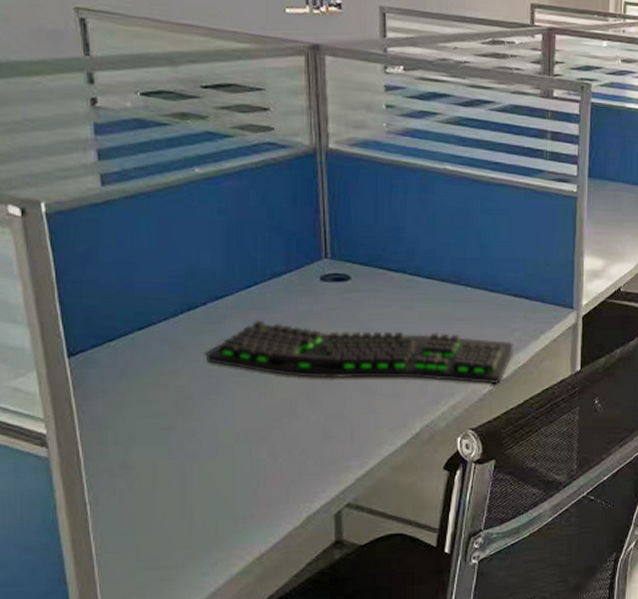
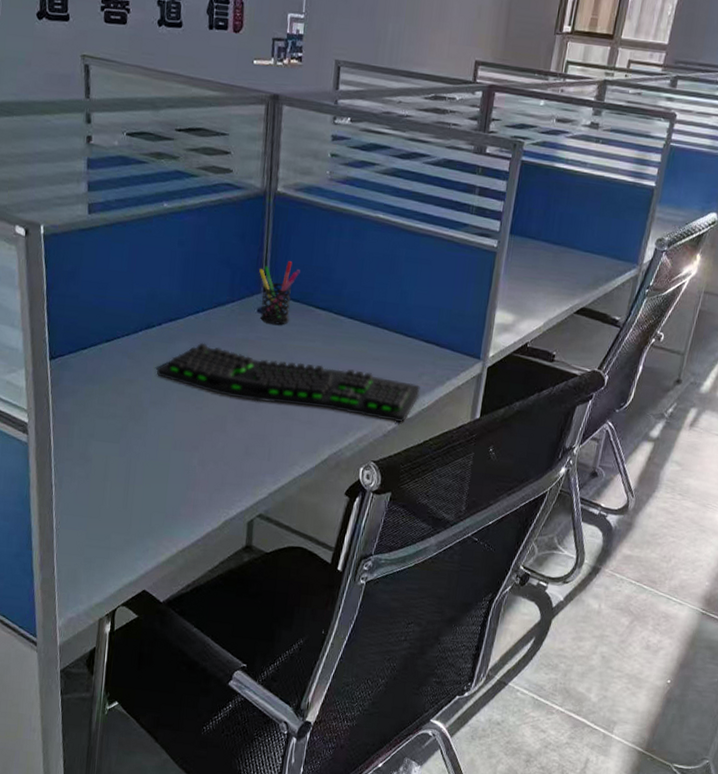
pen holder: none [318,222,365,292] -> present [259,261,300,325]

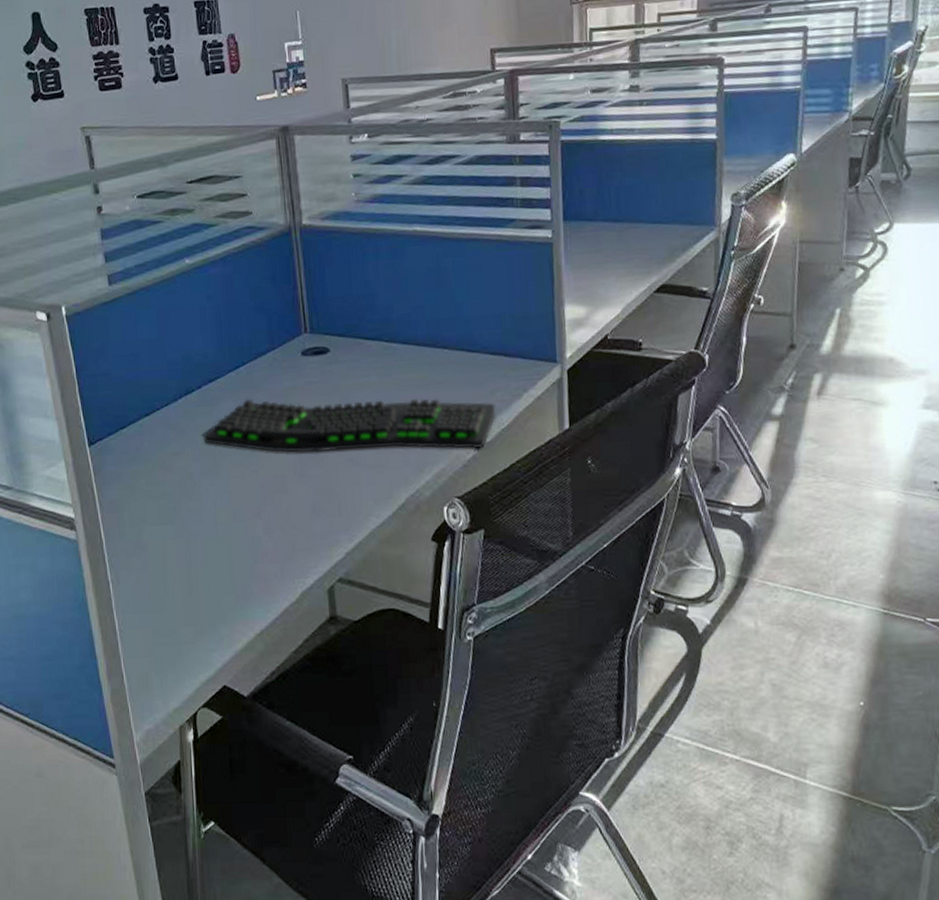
pen holder: present [259,261,300,325] -> none [297,295,341,366]

